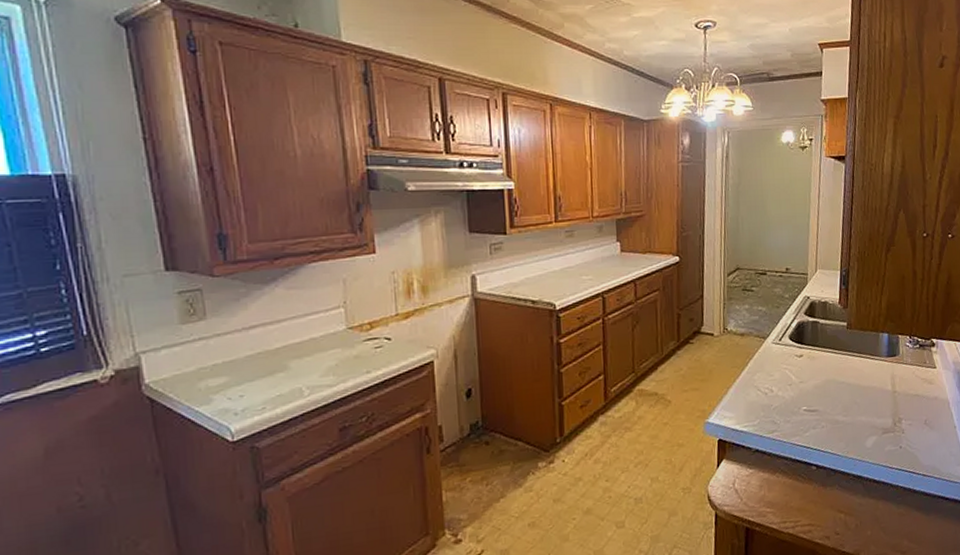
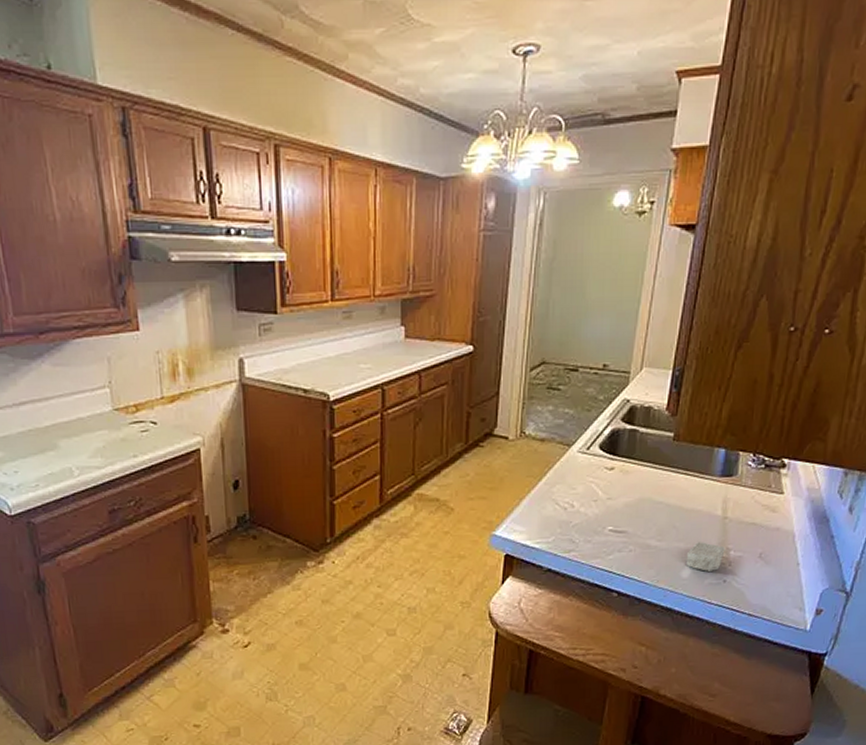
soap bar: none [868,414,898,440] -> present [686,542,725,572]

